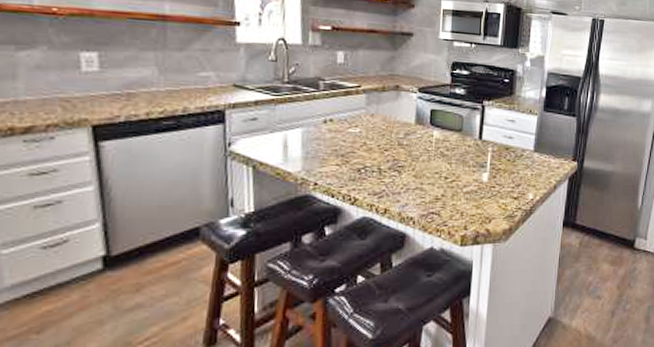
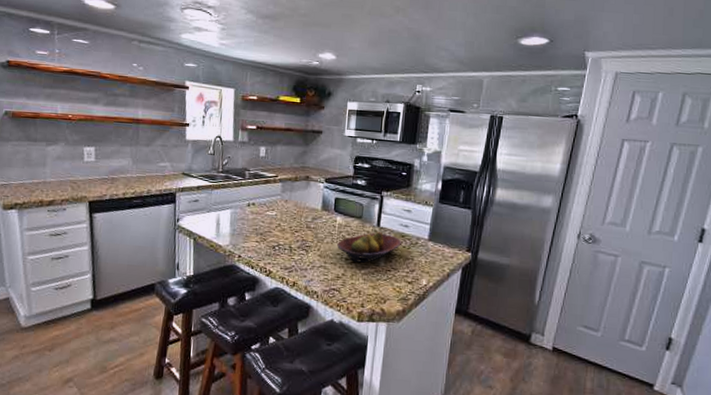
fruit bowl: none [435,144,506,181] -> present [337,231,402,263]

